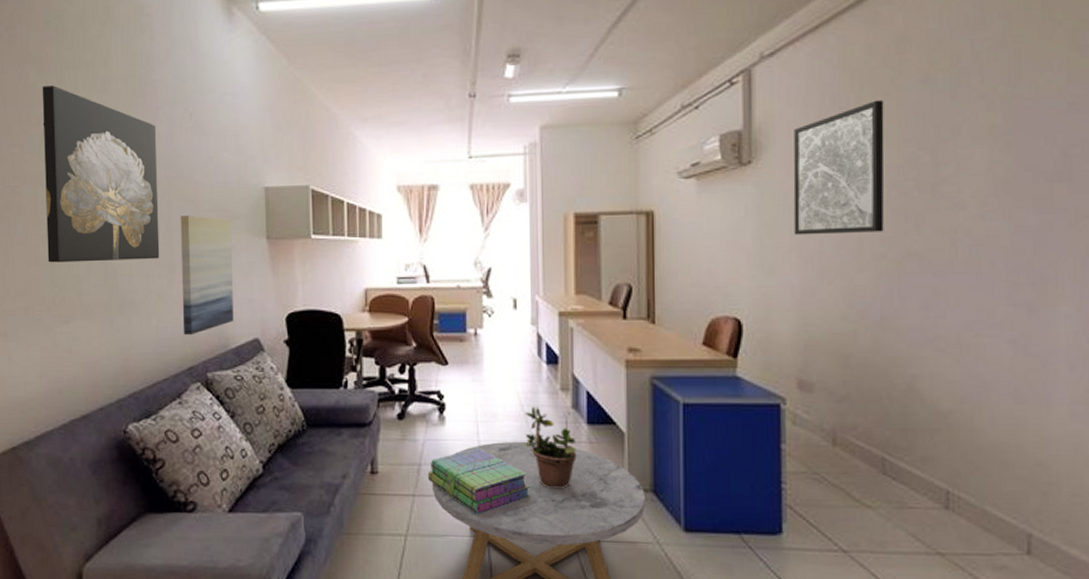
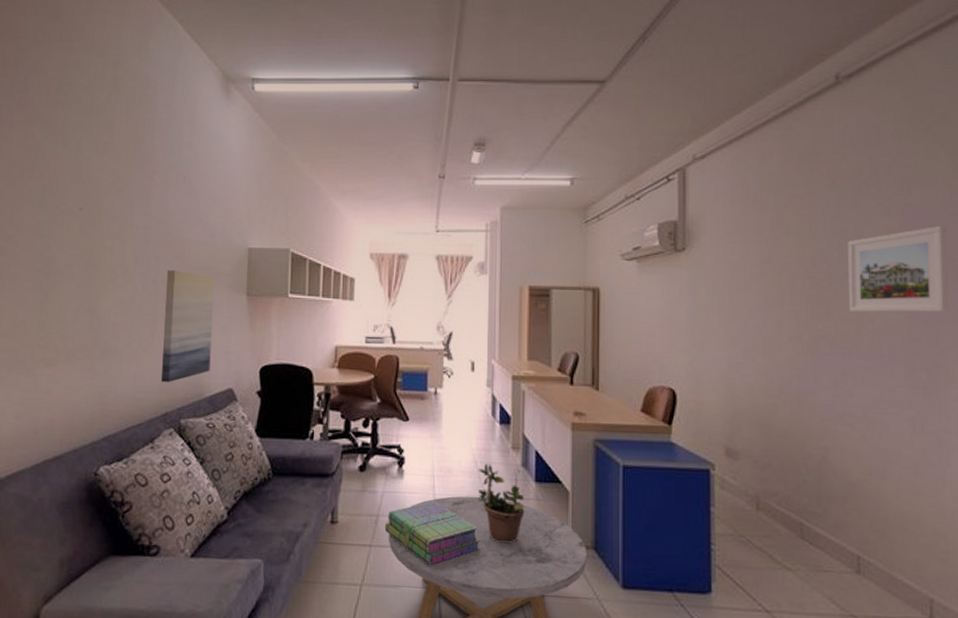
wall art: present [43,85,160,263] -> none [36,145,152,310]
wall art: present [793,100,885,235] -> none [721,201,799,317]
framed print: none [941,117,1062,223] -> present [848,225,949,313]

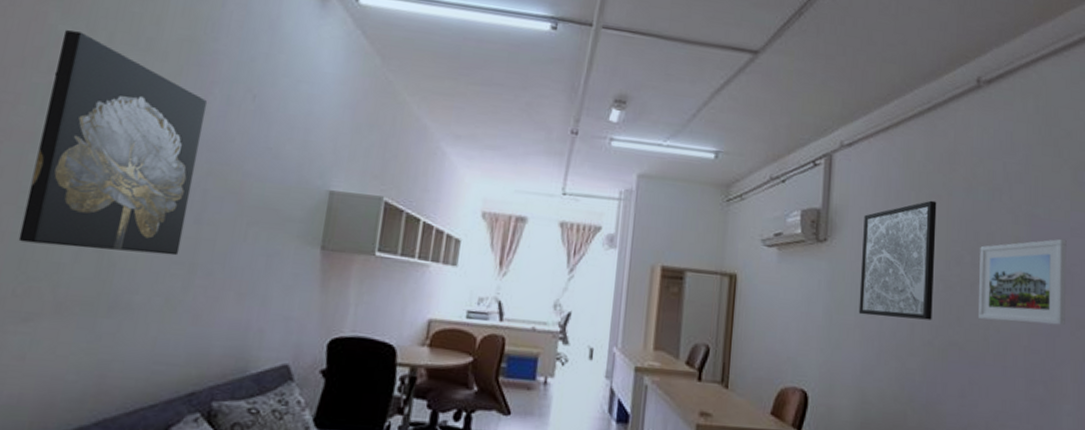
wall art: none [36,145,152,310] -> present [18,30,208,256]
wall art: present [160,270,215,383] -> none [189,208,281,354]
wall art: none [721,201,799,317] -> present [858,200,937,320]

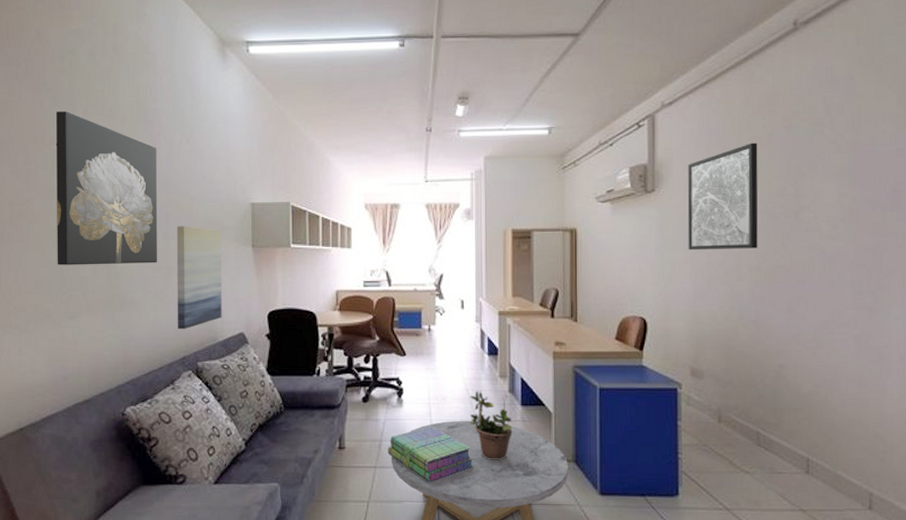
wall art: none [189,208,281,354] -> present [176,226,222,330]
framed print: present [977,238,1067,326] -> none [802,160,893,242]

